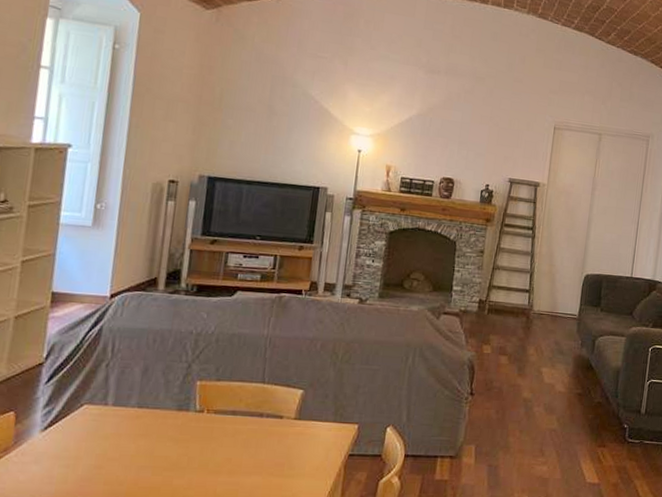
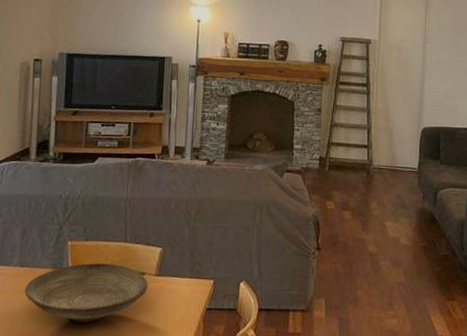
decorative bowl: none [142,405,286,469] -> present [24,263,148,323]

